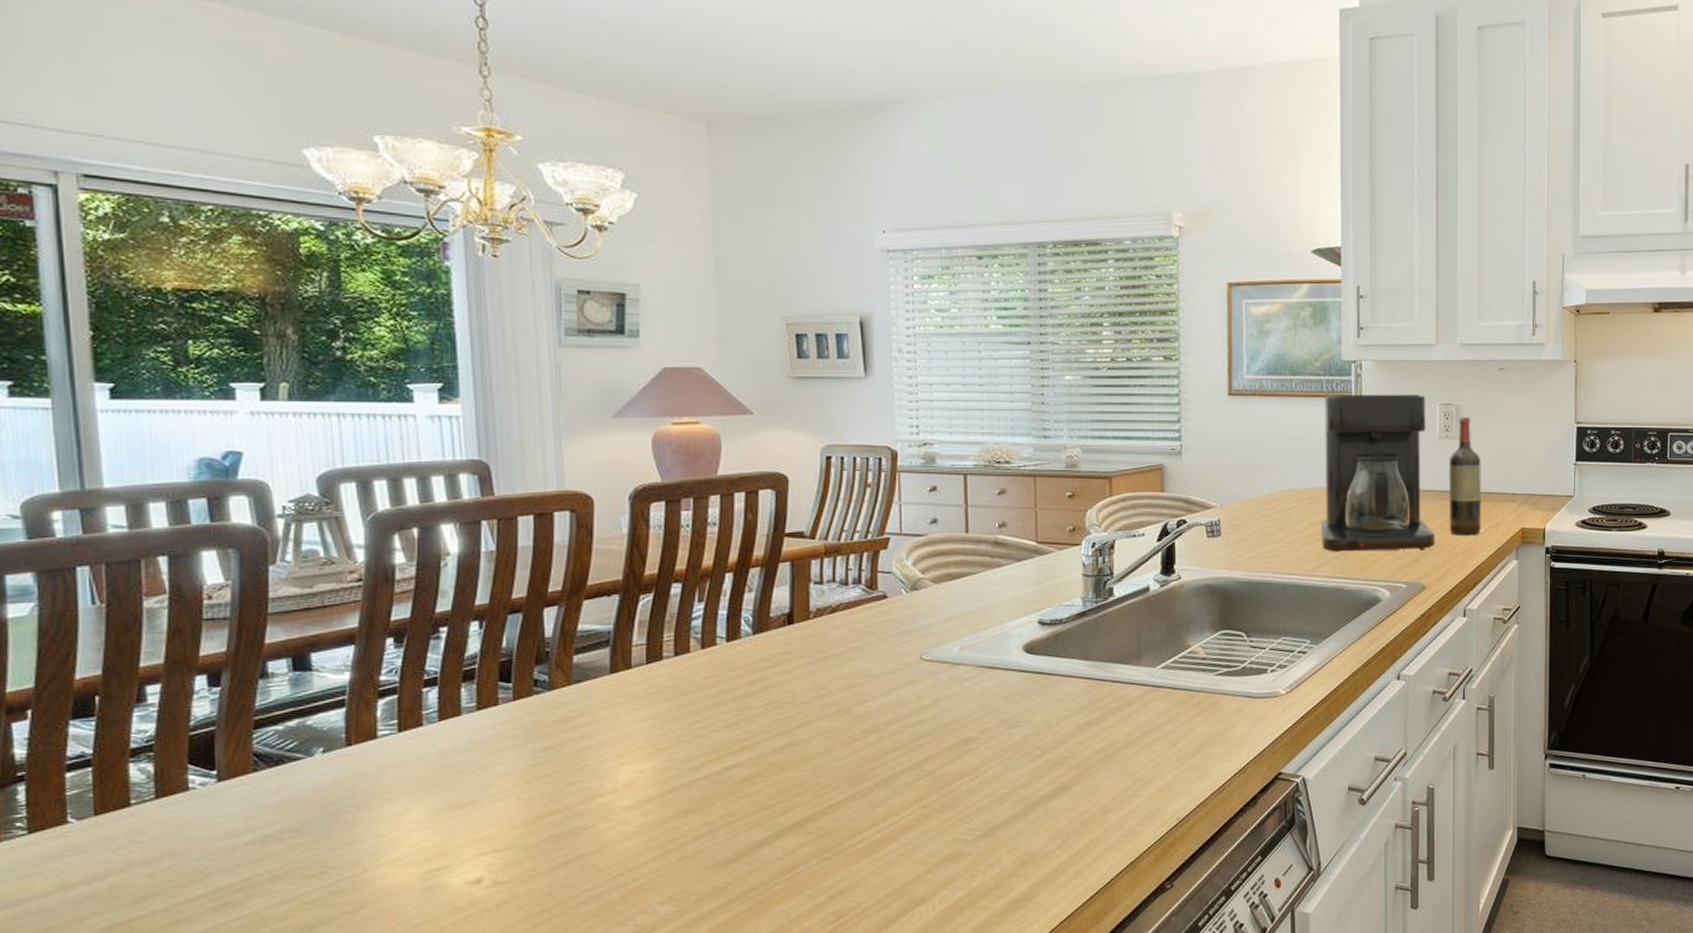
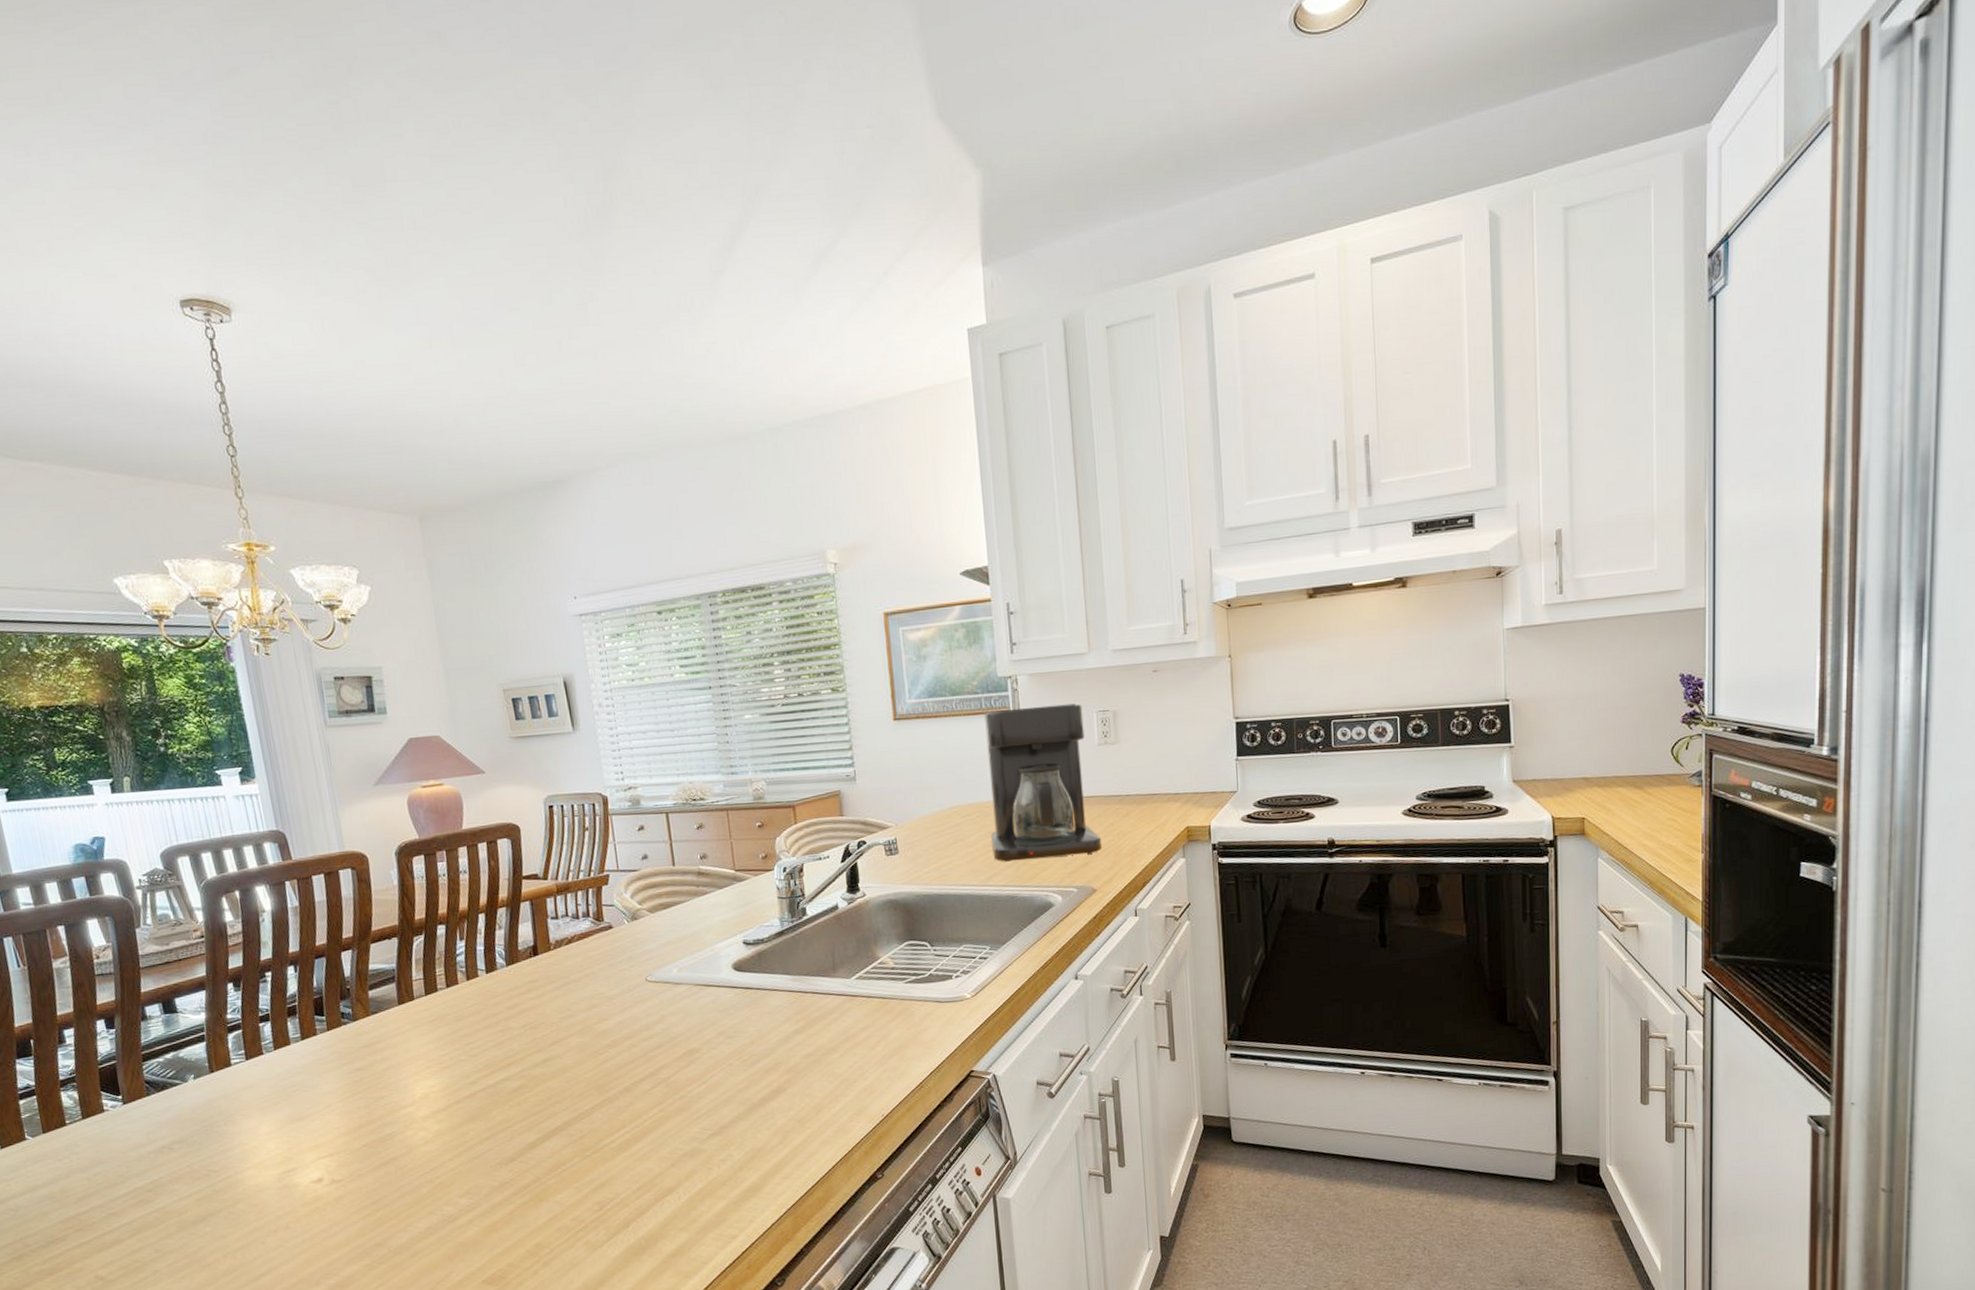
wine bottle: present [1448,416,1482,535] -> none [1109,721,1147,838]

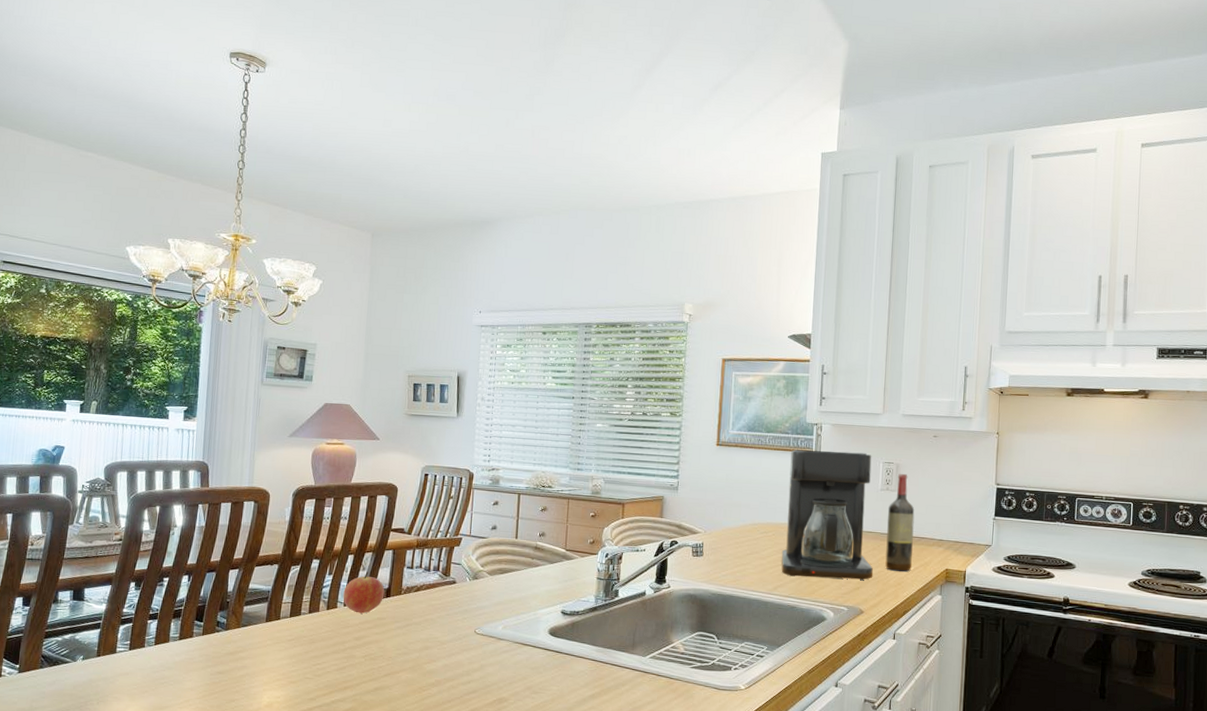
fruit: none [481,930,532,979] -> present [343,571,385,614]
wine bottle: none [1109,721,1147,838] -> present [885,473,915,571]

